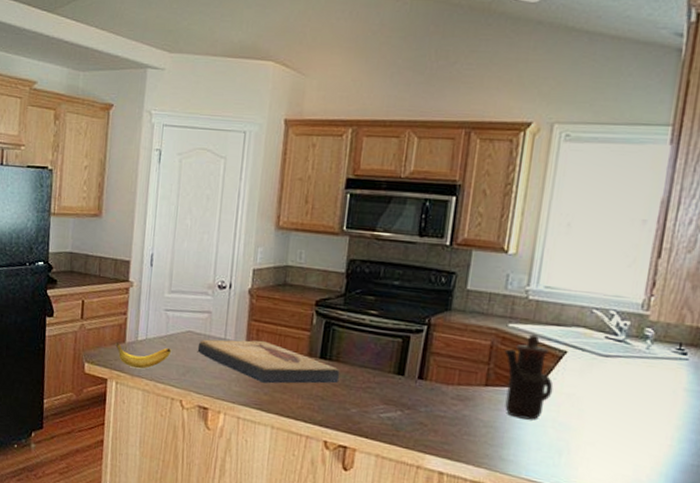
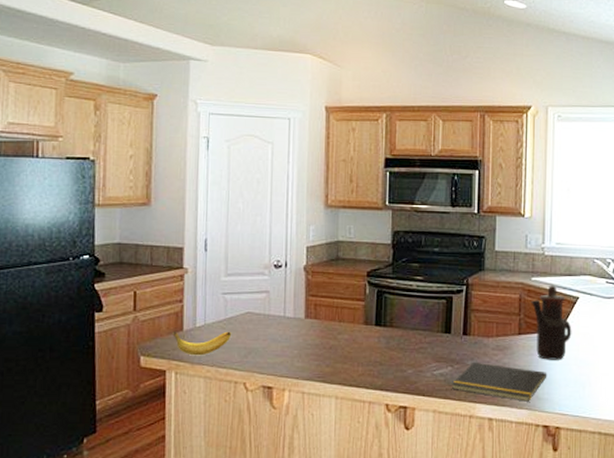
fish fossil: present [197,339,340,384] -> none [258,314,395,355]
notepad: none [399,409,516,461] -> present [451,362,547,402]

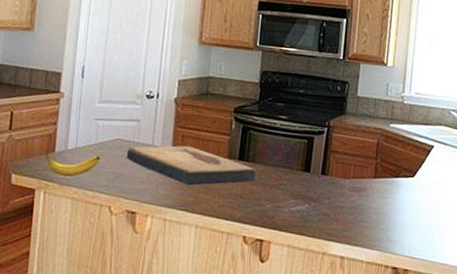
fish fossil: none [258,314,395,355] -> present [126,145,256,186]
notepad: present [451,362,547,402] -> none [307,201,399,243]
teapot: present [531,285,572,360] -> none [388,132,426,205]

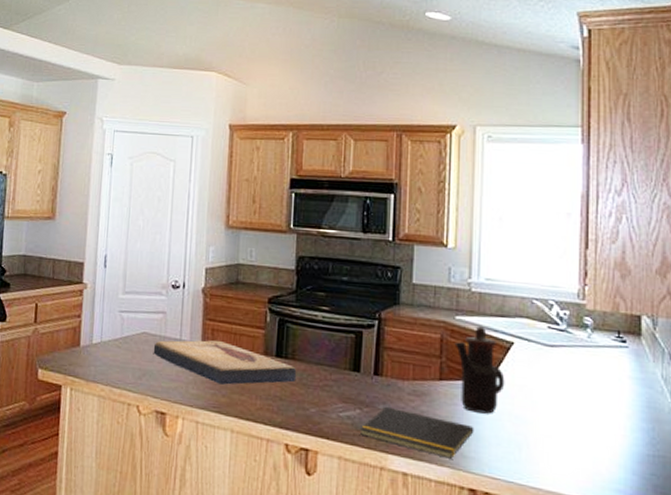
banana: present [44,152,101,178] -> none [70,346,127,374]
notepad: none [307,201,399,243] -> present [359,406,474,459]
teapot: none [388,132,426,205] -> present [454,326,505,414]

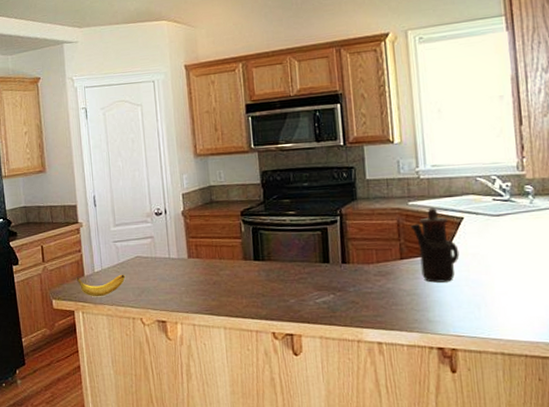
banana: none [70,346,127,374] -> present [76,274,126,297]
fish fossil: present [153,340,297,385] -> none [147,253,275,290]
notepad: present [359,406,474,459] -> none [335,288,437,325]

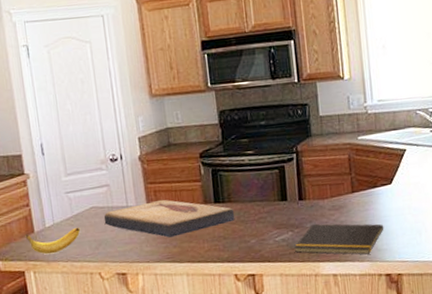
fish fossil: none [147,253,275,290] -> present [104,199,235,238]
notepad: none [335,288,437,325] -> present [293,224,384,255]
teapot: present [410,207,460,283] -> none [360,141,403,213]

